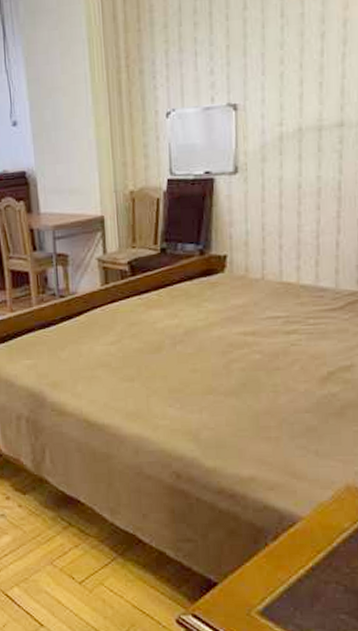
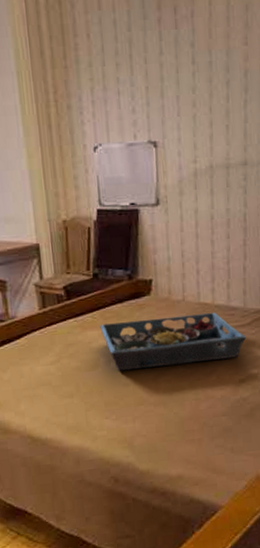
serving tray: none [166,294,338,356] -> present [100,313,247,372]

